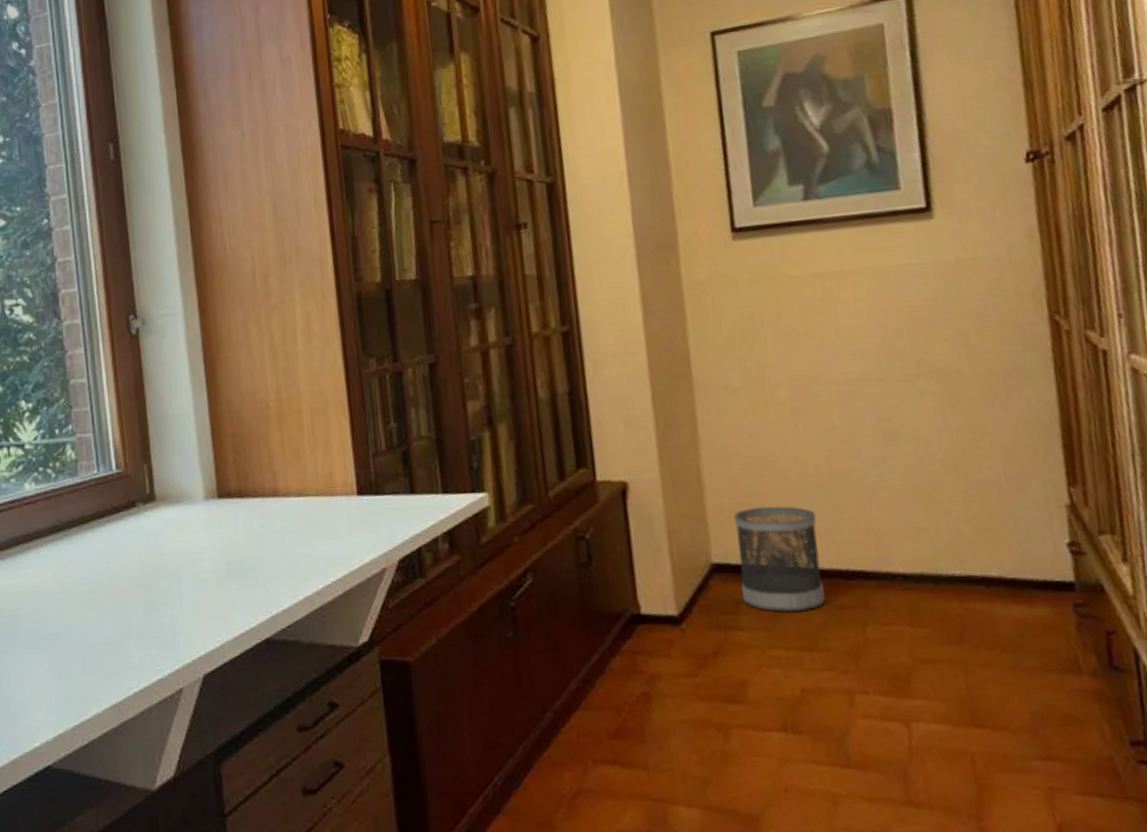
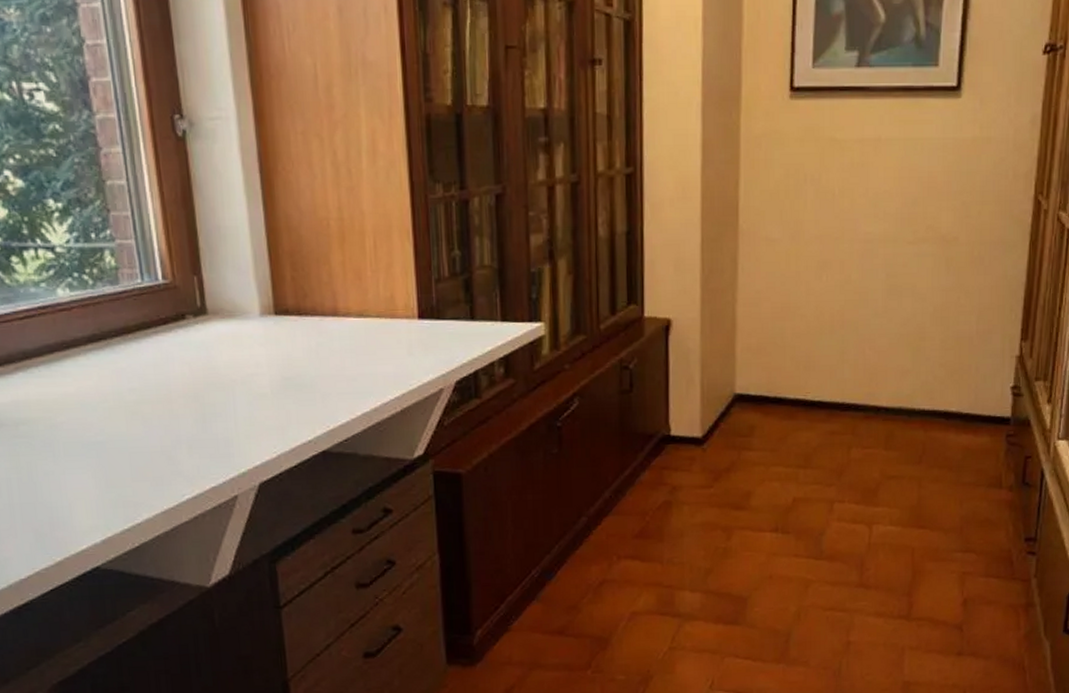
wastebasket: present [733,506,825,612] -> none [756,346,825,437]

